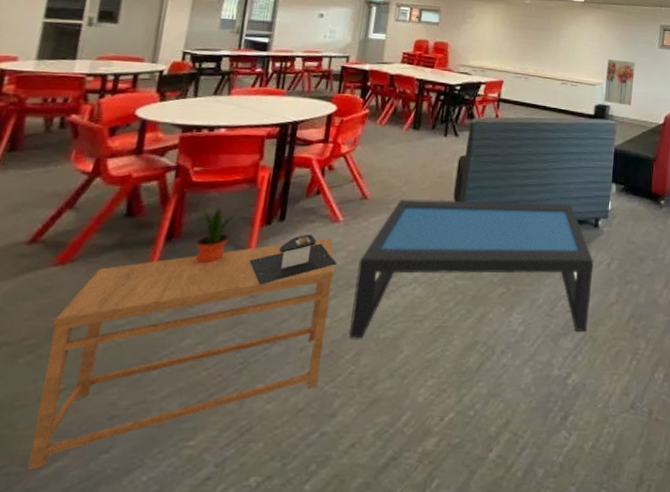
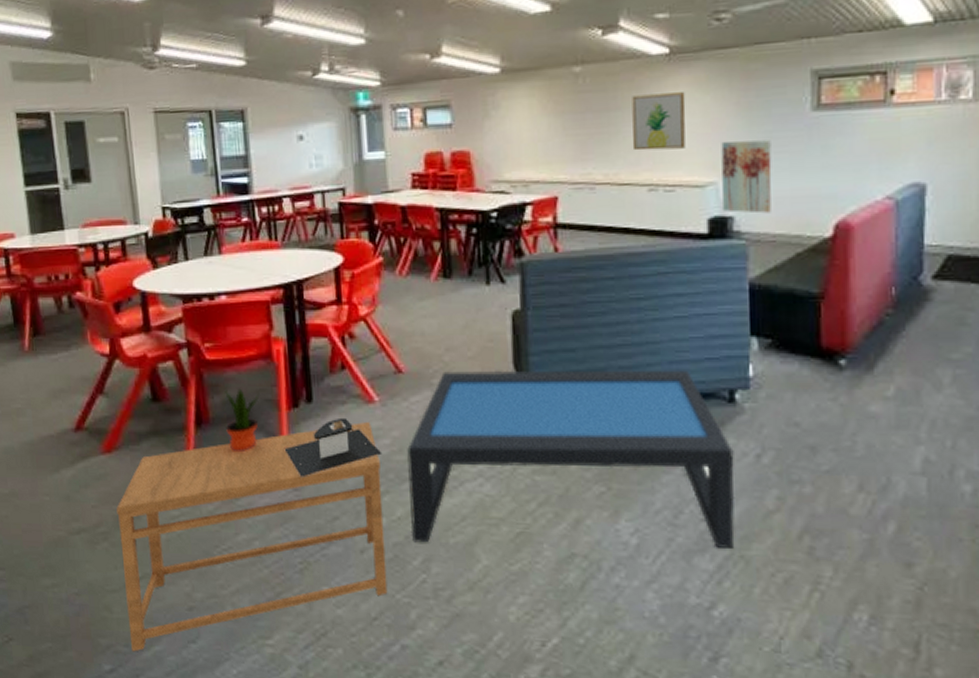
wall art: none [556,23,591,60] -> present [632,92,686,151]

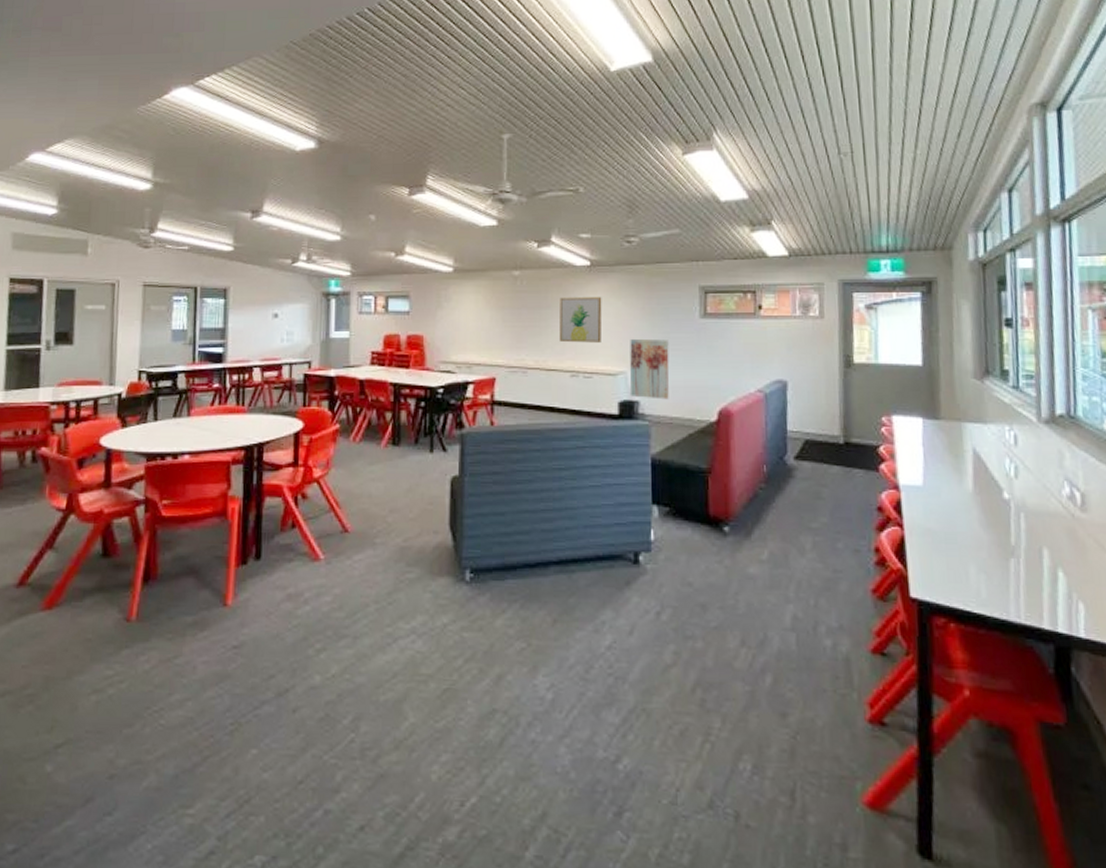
side table: present [116,421,388,652] -> none [40,578,320,828]
potted plant: present [225,388,260,453] -> none [173,545,211,610]
architectural model: present [284,417,382,477] -> none [228,575,323,635]
coffee table: present [407,370,735,548] -> none [343,531,639,702]

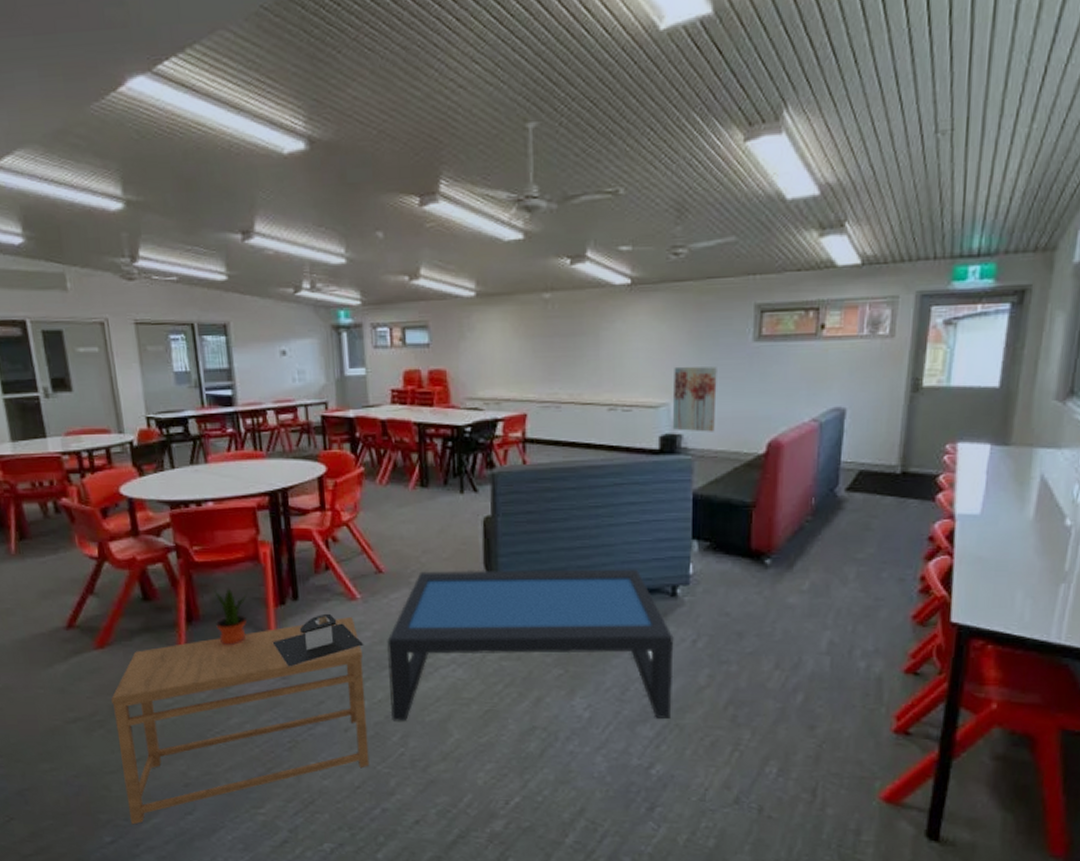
side table: none [40,578,320,828] -> present [111,616,370,825]
potted plant: none [173,545,211,610] -> present [214,588,248,646]
architectural model: none [228,575,323,635] -> present [272,613,364,667]
coffee table: none [343,531,639,702] -> present [387,569,674,721]
wall art: present [560,297,602,343] -> none [596,321,644,374]

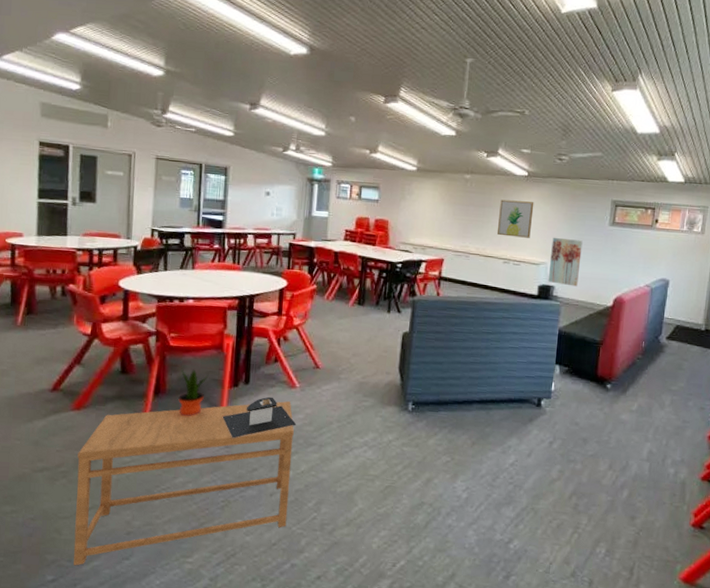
coffee table: present [387,569,674,721] -> none [309,370,536,503]
wall art: none [596,321,644,374] -> present [498,199,534,238]

